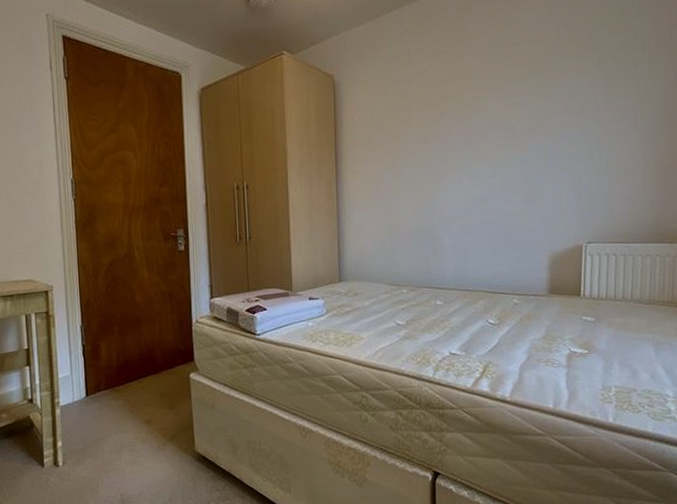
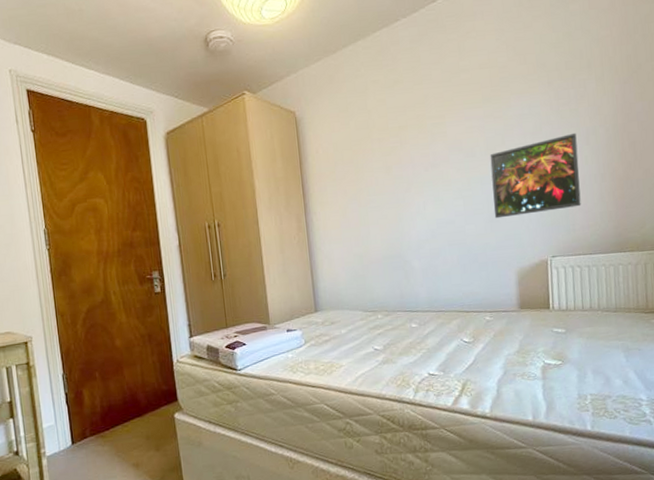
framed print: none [531,116,624,200] -> present [490,132,581,219]

